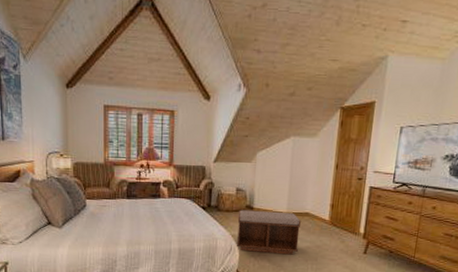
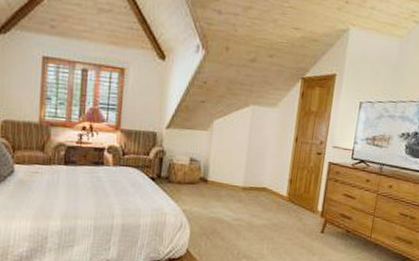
bench: present [236,210,301,255] -> none [187,182,257,233]

